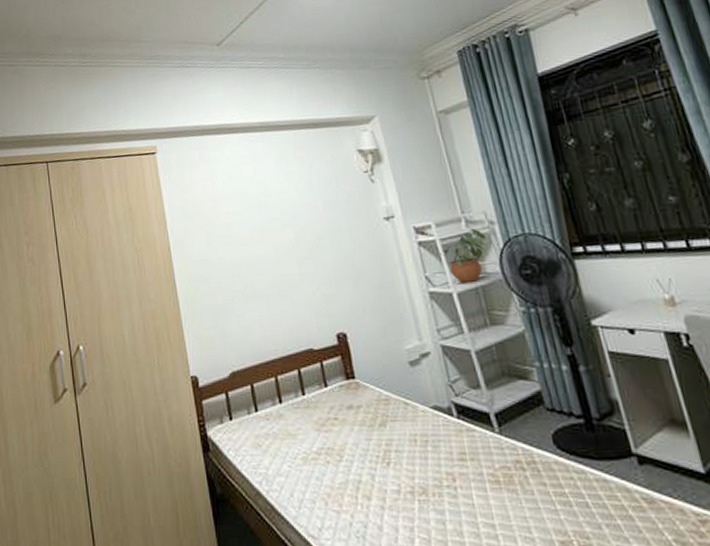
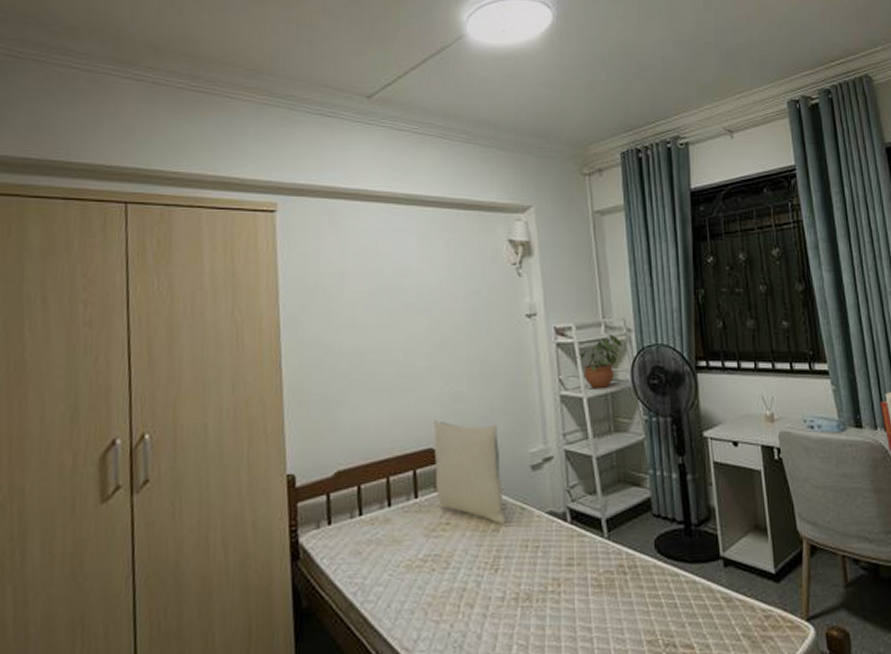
pillow: none [310,322,391,420] -> present [434,420,506,525]

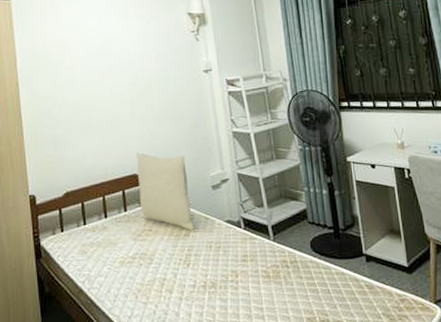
potted plant: present [577,333,623,389] -> none [244,83,281,126]

